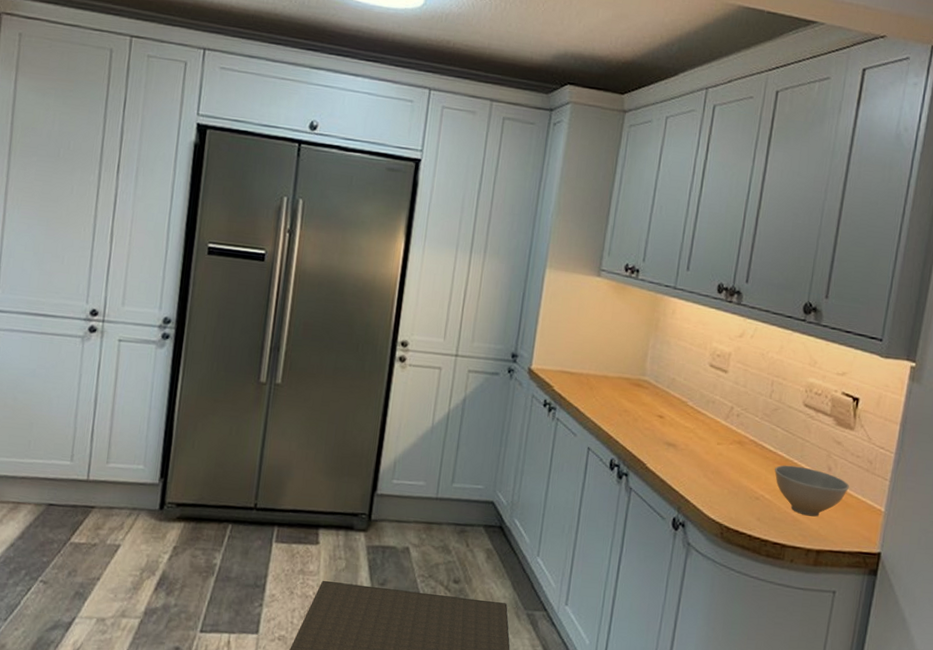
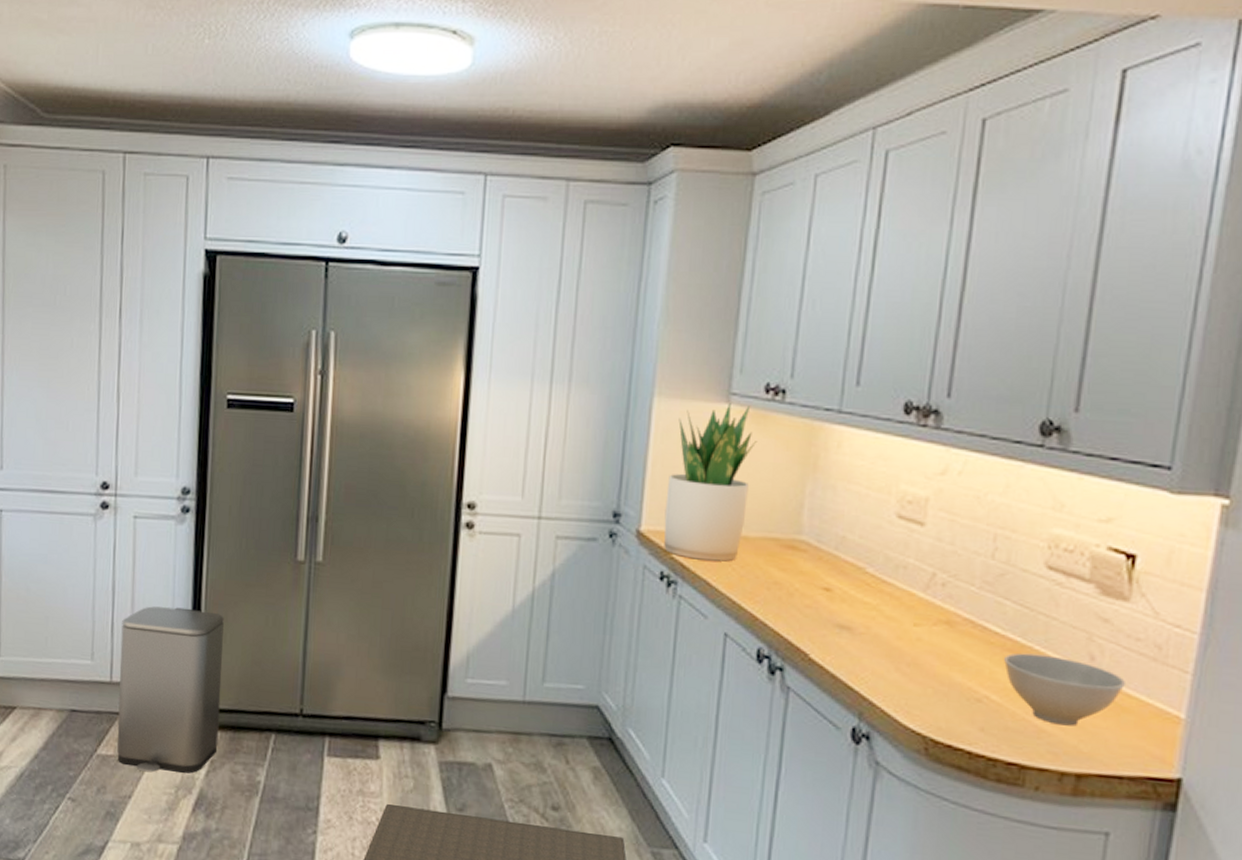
pedal bin: none [89,416,194,558] -> present [117,606,224,773]
planter: none [548,277,617,394] -> present [664,403,756,562]

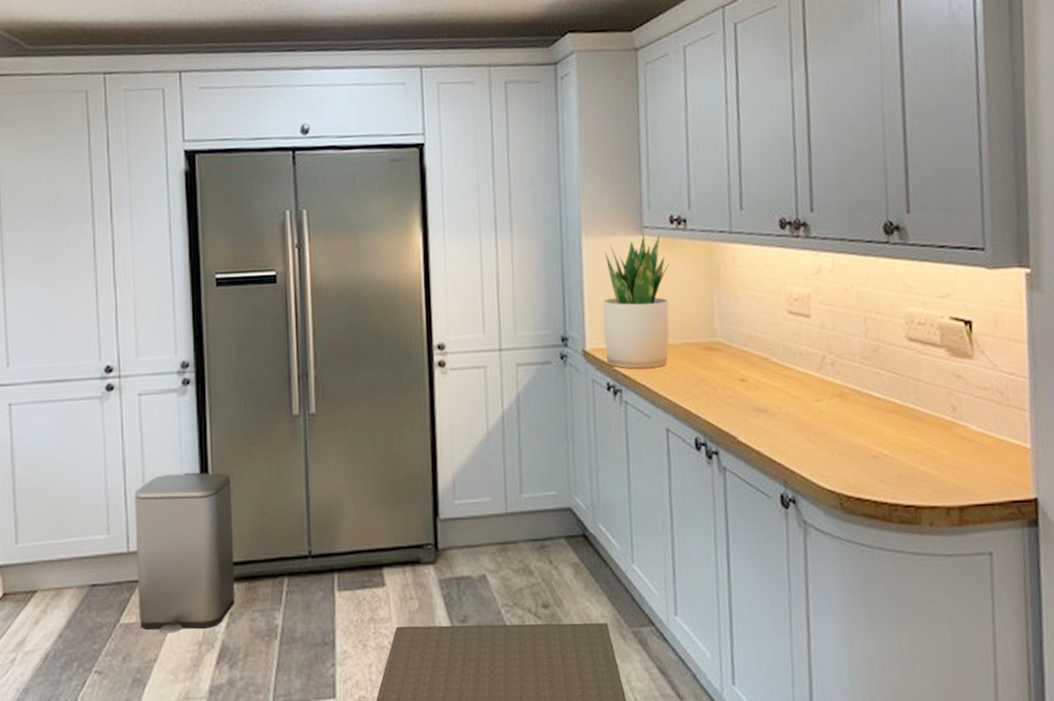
bowl: present [1004,653,1127,726] -> none [888,411,983,468]

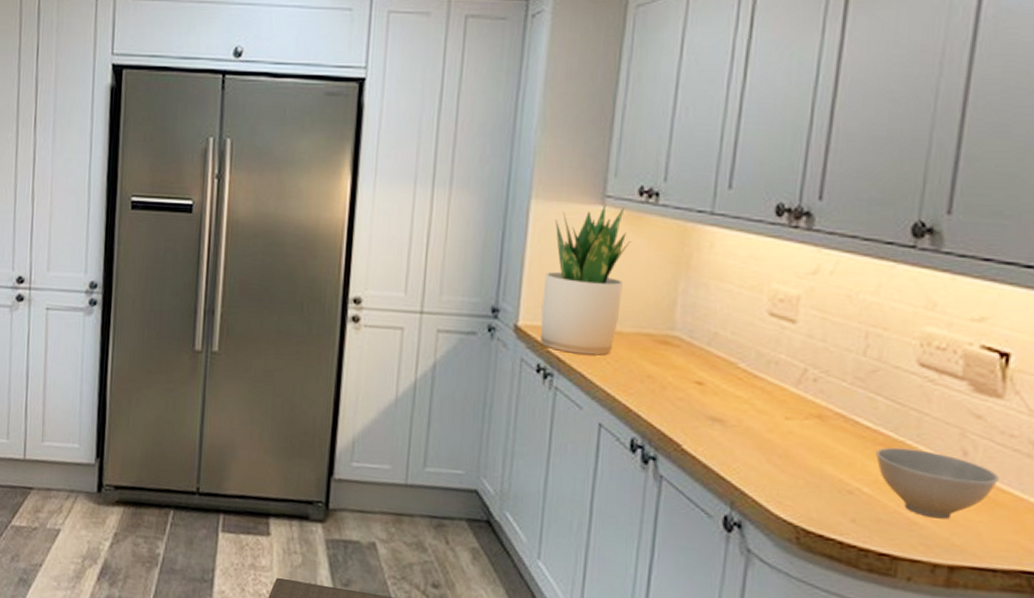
pedal bin: present [134,472,235,634] -> none [29,390,127,545]
bowl: none [888,411,983,468] -> present [876,447,1000,519]

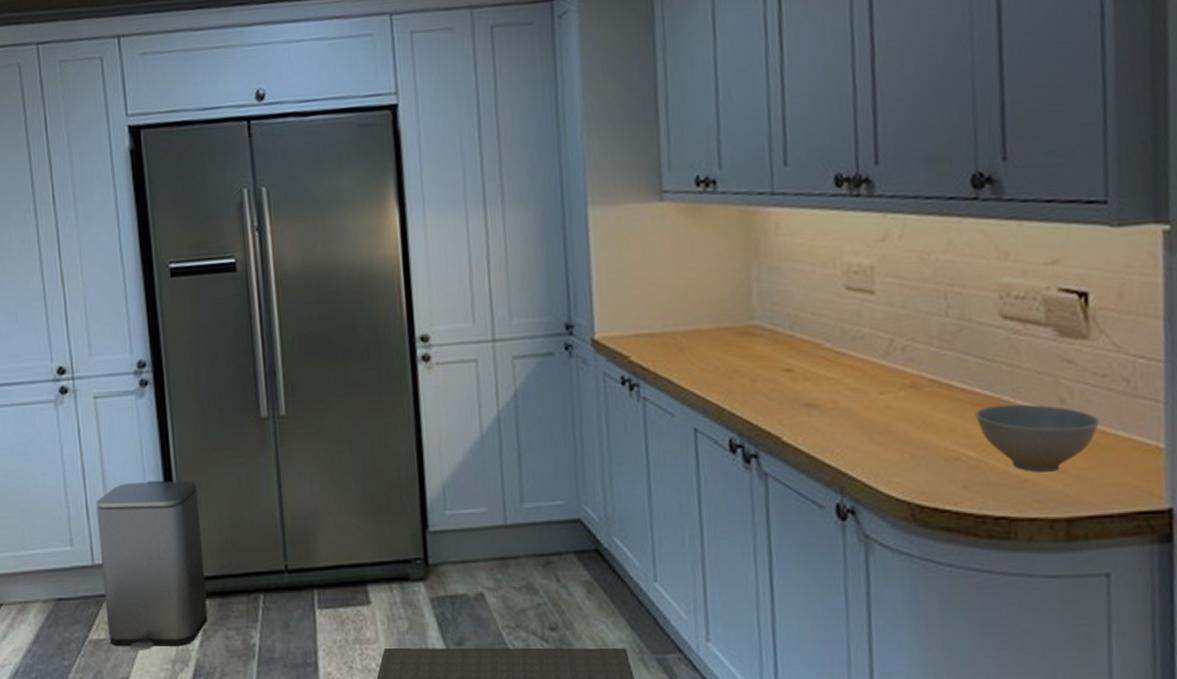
pedal bin: none [29,390,127,545] -> present [96,480,208,651]
planter: present [540,205,630,356] -> none [614,200,696,360]

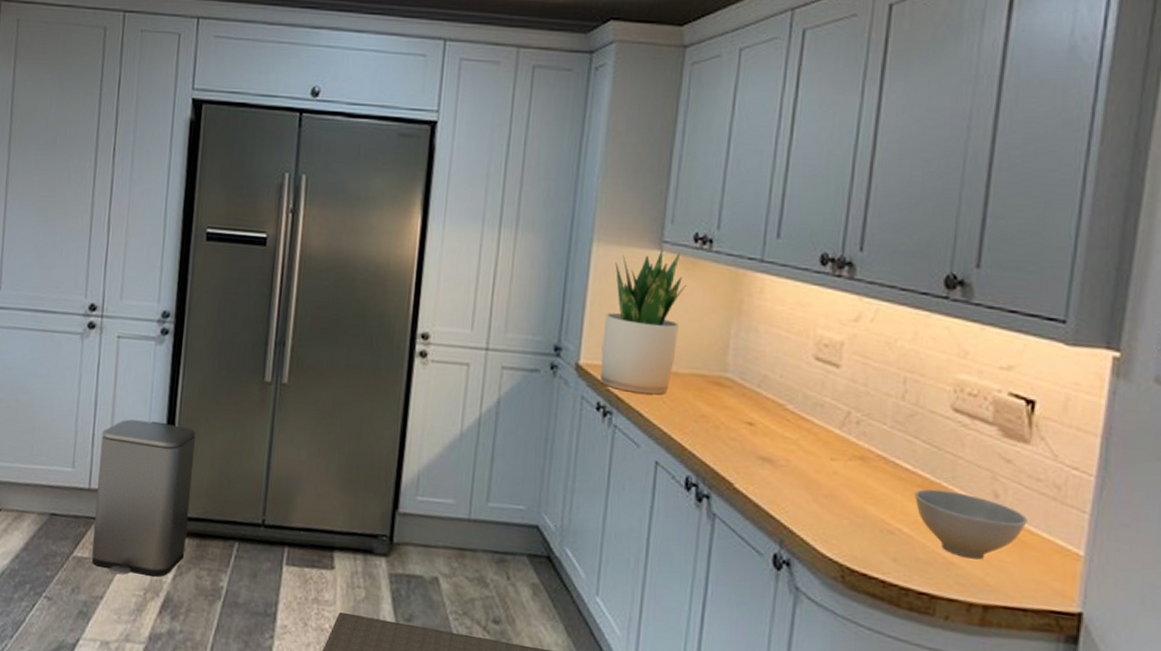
planter: none [614,200,696,360] -> present [600,250,686,395]

